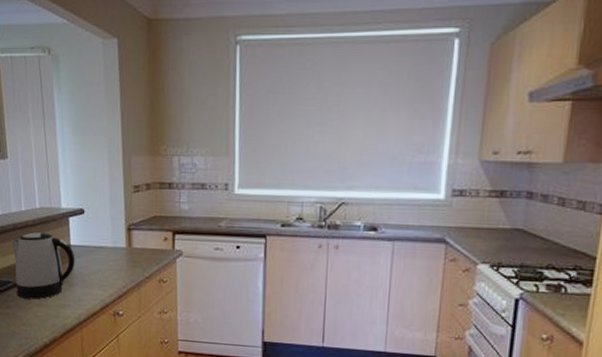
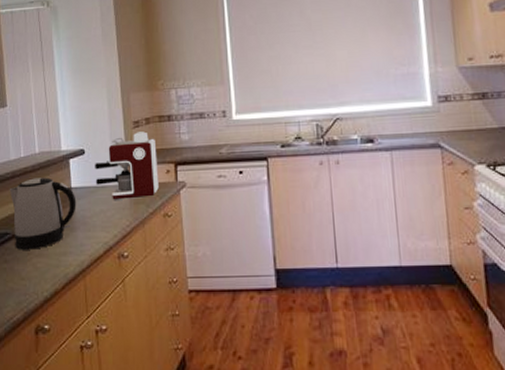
coffee maker: none [94,197,156,262] -> present [95,131,159,200]

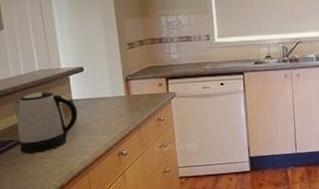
coffee maker: present [95,131,159,200] -> none [94,52,152,109]

